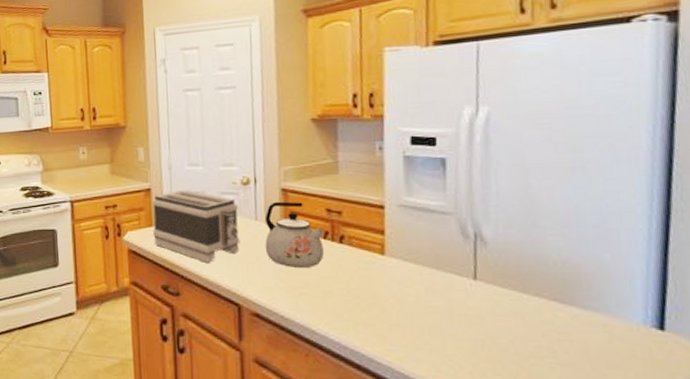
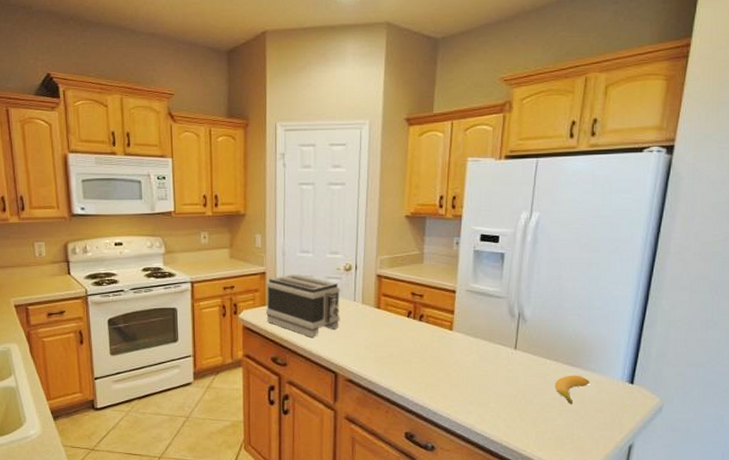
kettle: present [265,201,325,269] -> none [360,285,409,342]
banana: none [539,315,594,356] -> present [555,375,590,405]

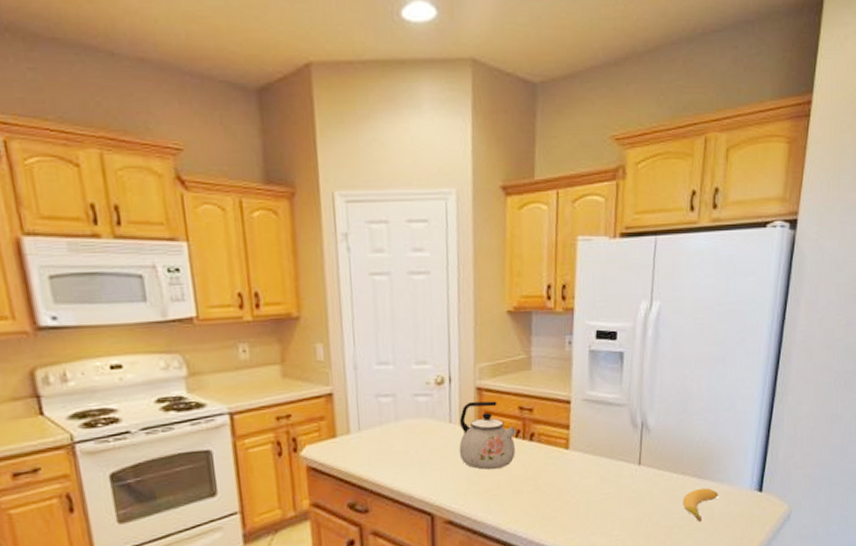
toaster: present [266,274,340,337] -> none [335,393,434,473]
kettle: none [360,285,409,342] -> present [459,401,517,470]

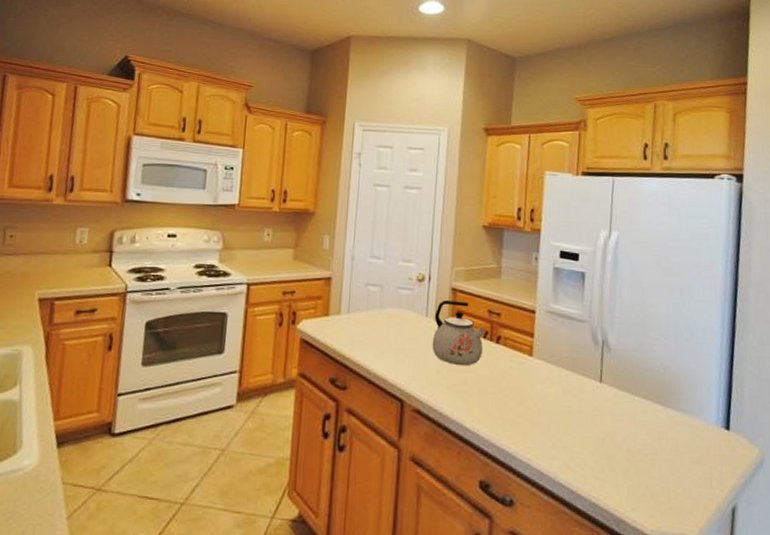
banana: present [682,487,719,522] -> none [645,416,683,453]

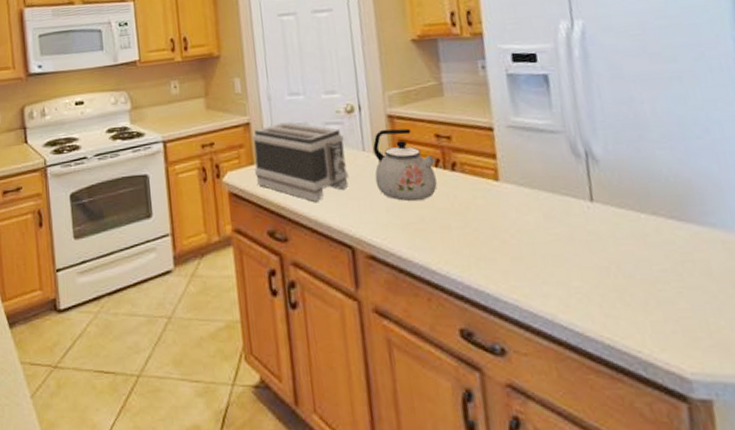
toaster: none [327,281,412,356] -> present [252,122,349,202]

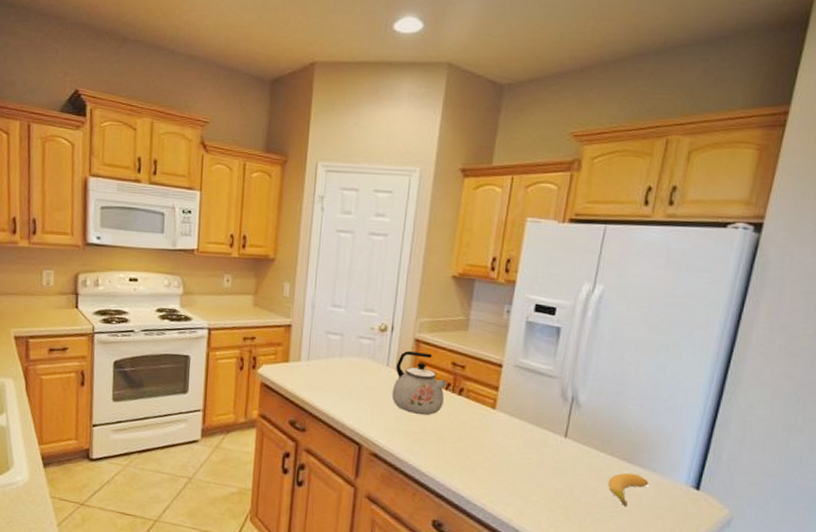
toaster: present [252,122,349,202] -> none [287,329,373,402]
banana: none [660,233,714,278] -> present [608,472,649,507]

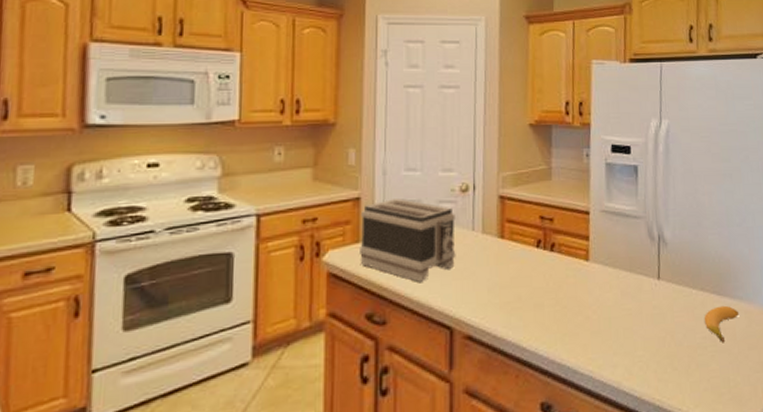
toaster: none [287,329,373,402] -> present [360,199,456,282]
kettle: present [391,350,448,415] -> none [481,209,538,281]

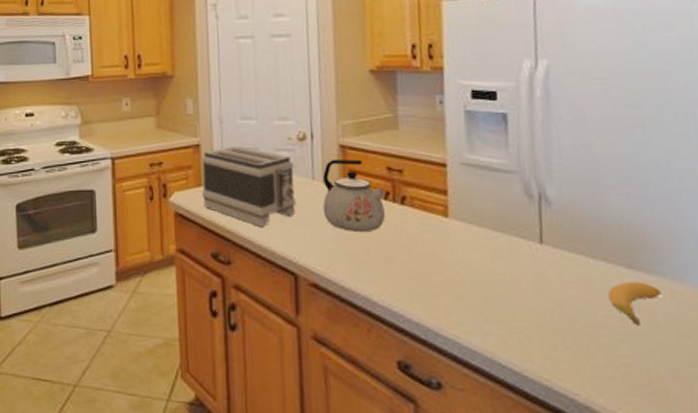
kettle: none [481,209,538,281] -> present [322,158,386,233]

